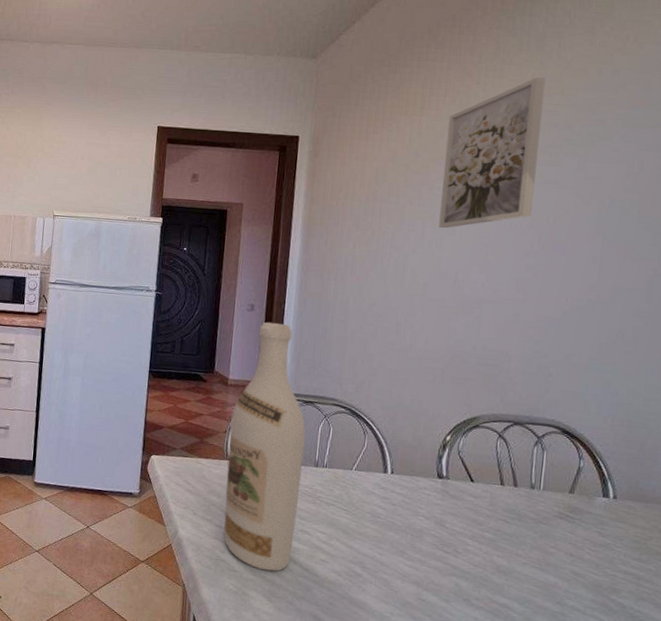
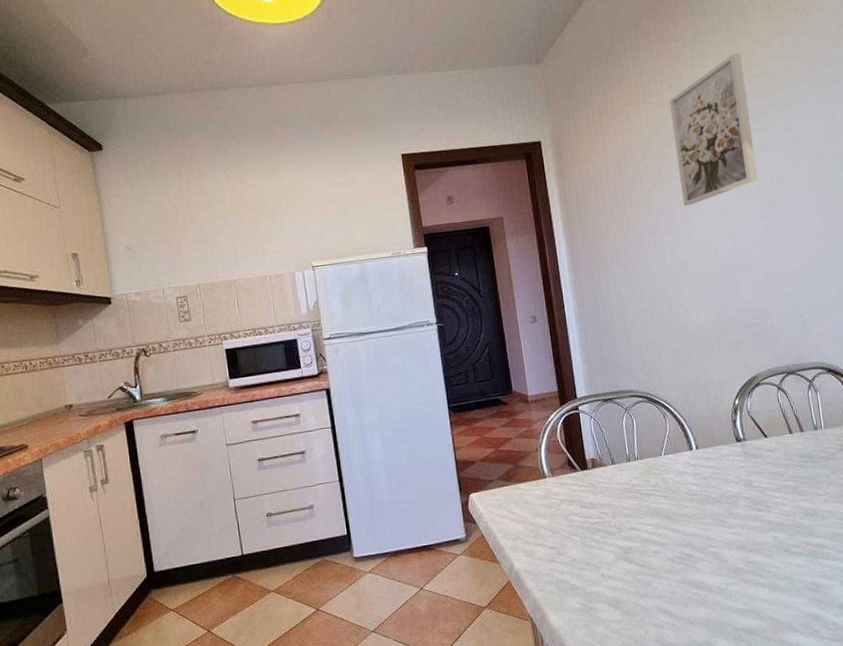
wine bottle: present [224,322,306,572] -> none [539,328,626,579]

